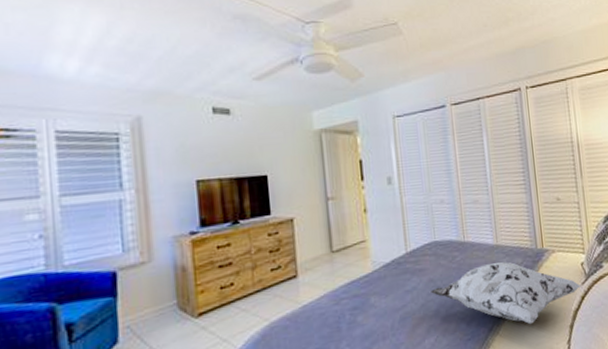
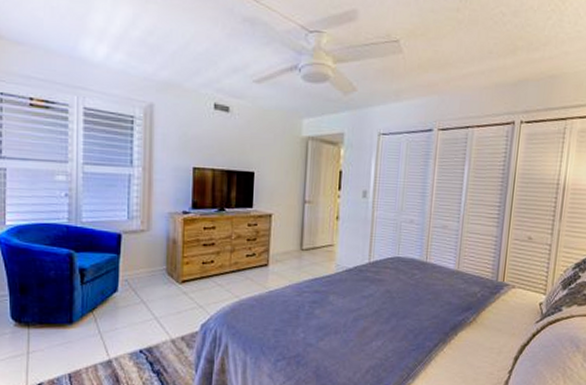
decorative pillow: present [431,262,581,325] -> none [386,287,535,349]

